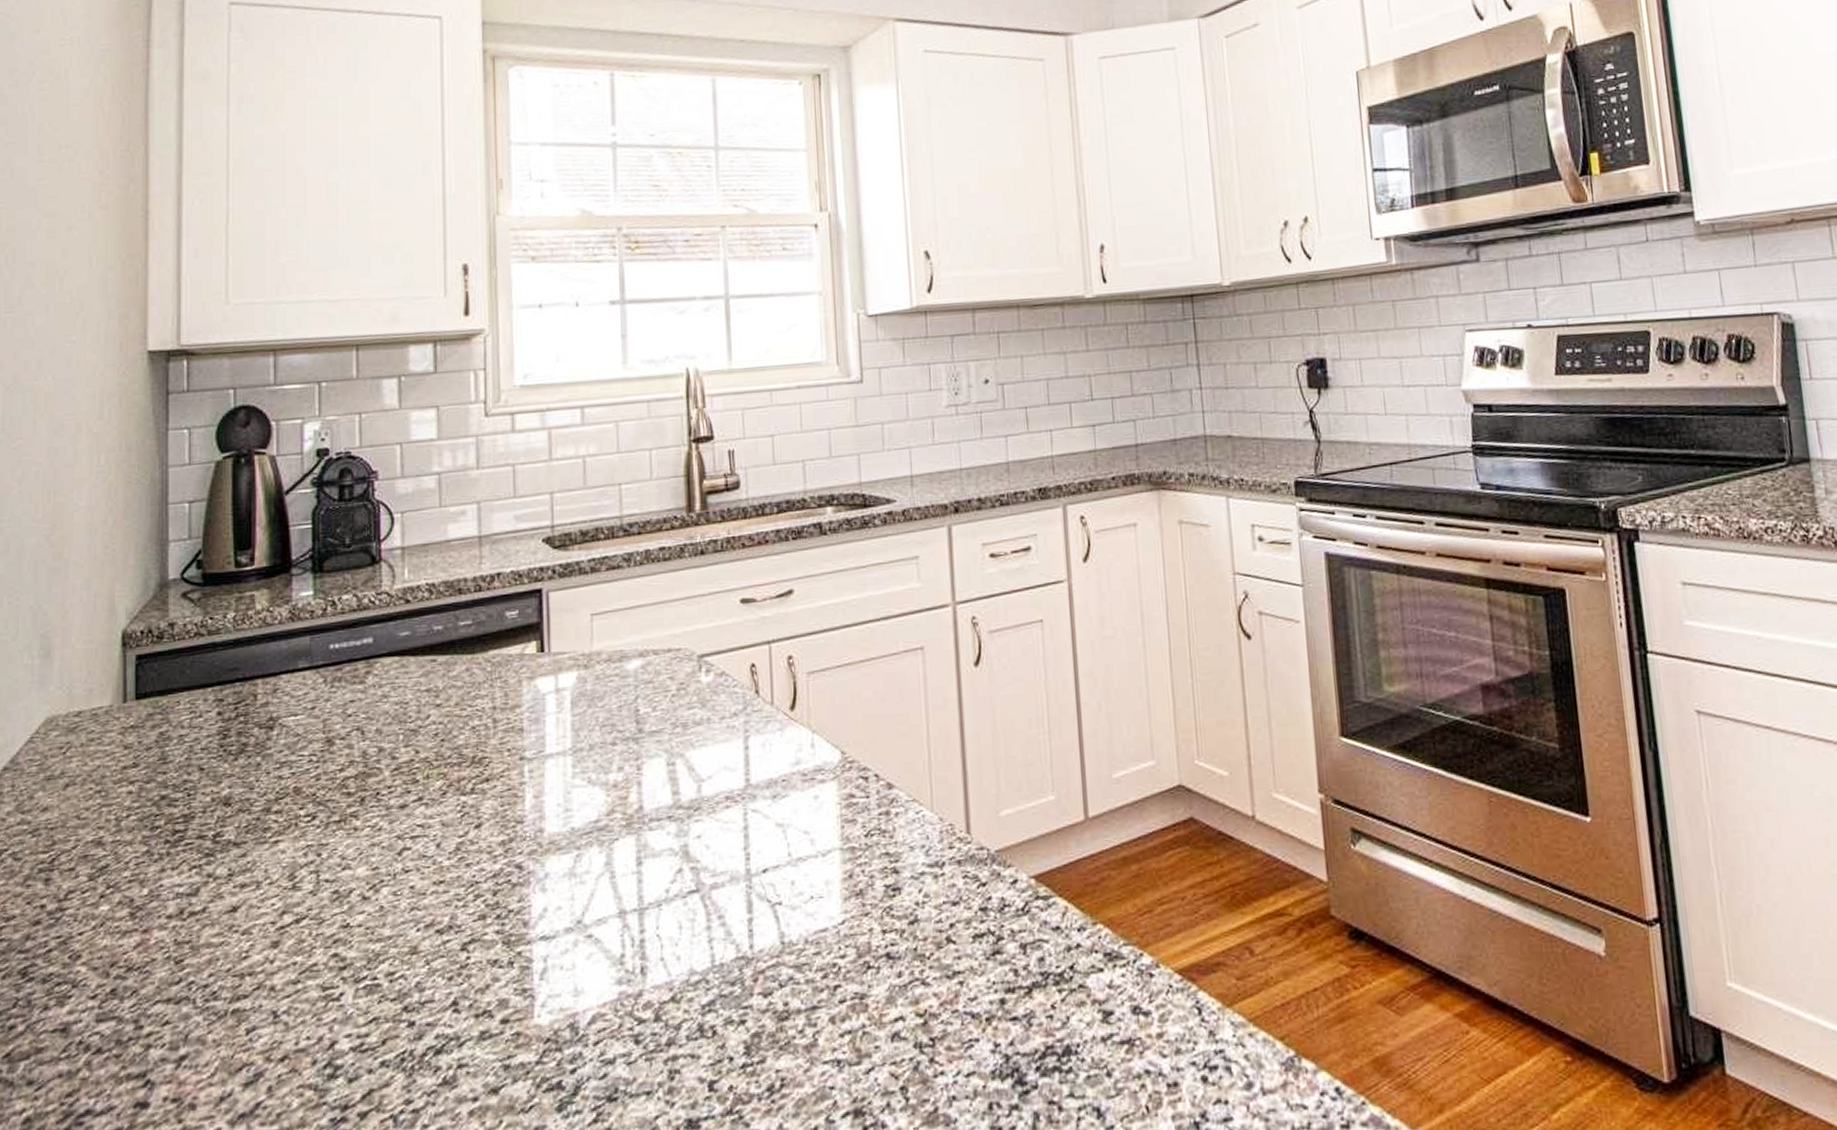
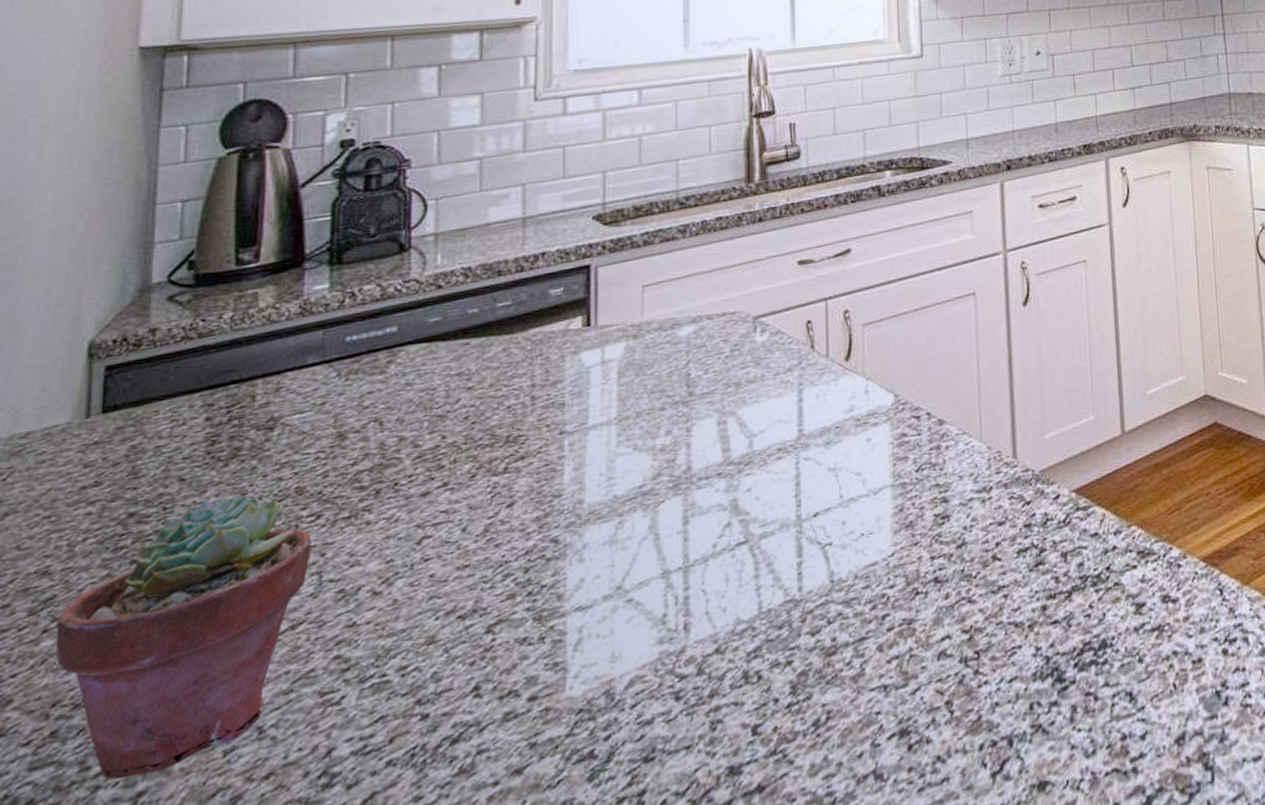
potted succulent: none [110,790,309,1042] -> present [55,496,312,780]

